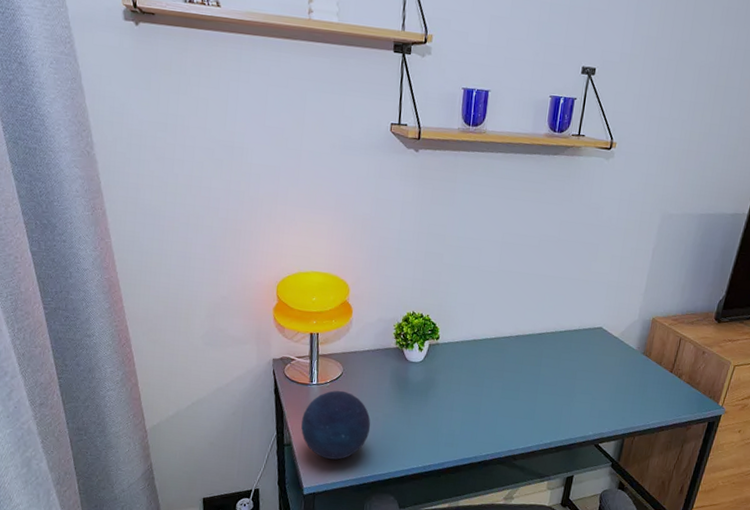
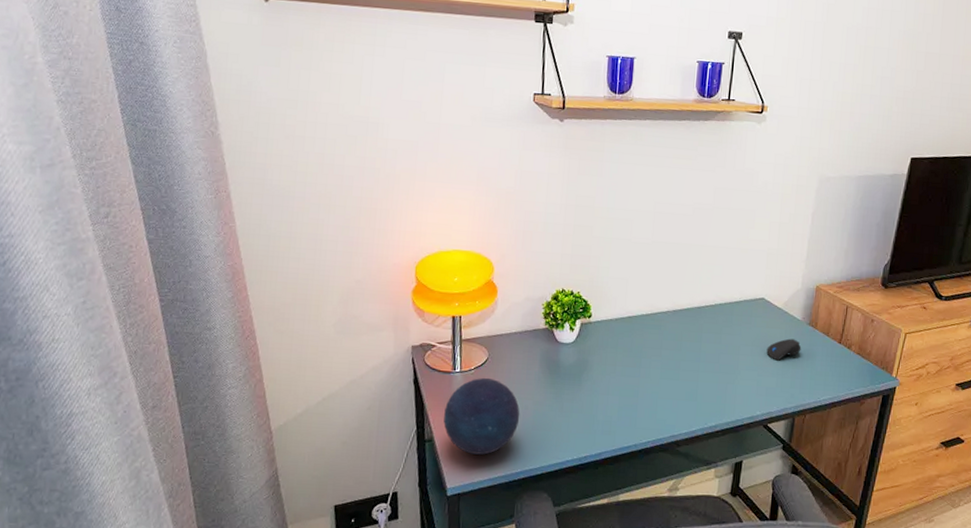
computer mouse: none [601,366,635,386] -> present [766,338,802,361]

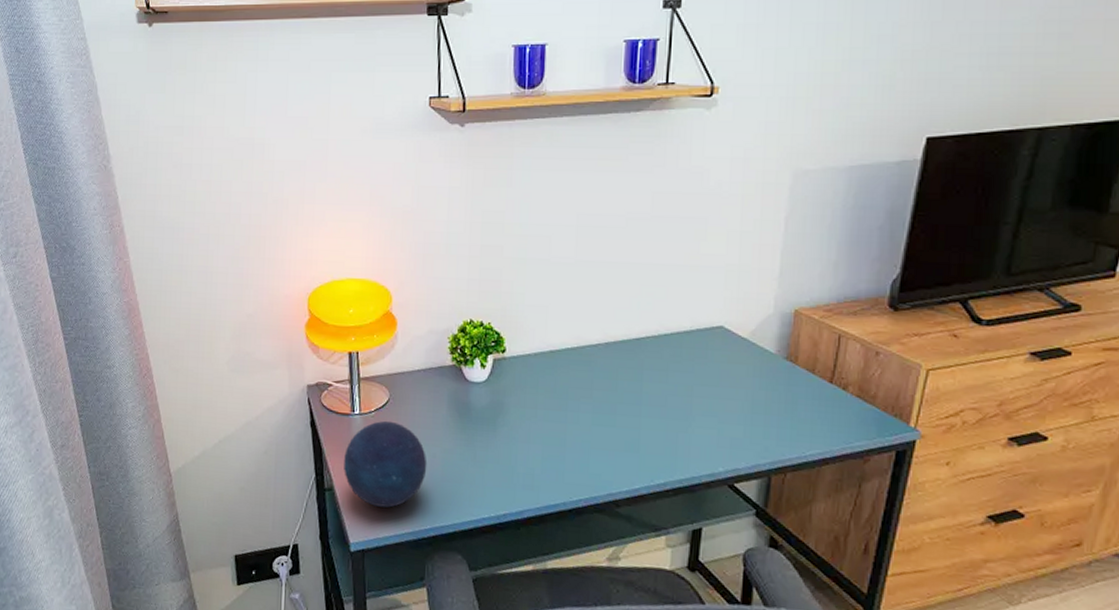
computer mouse: present [766,338,802,361] -> none [729,376,777,405]

